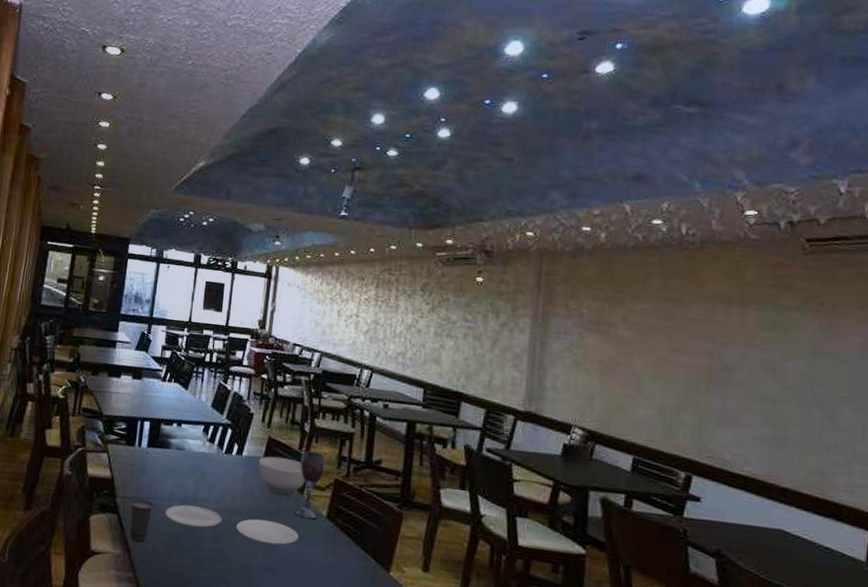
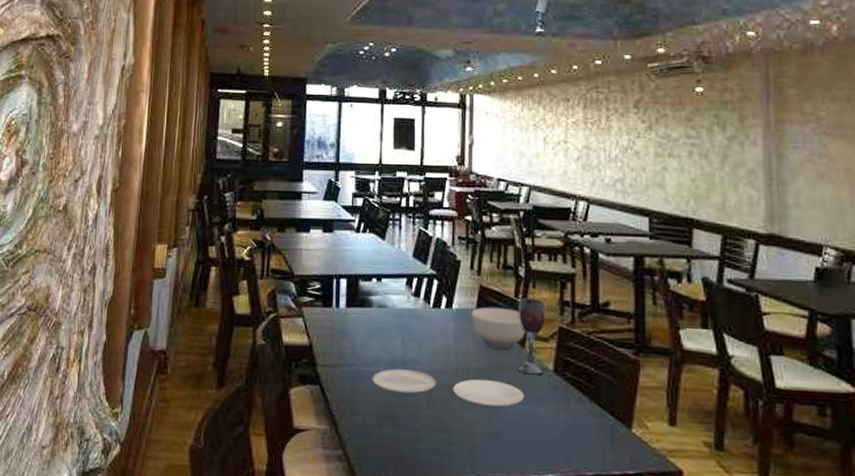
cup: present [130,499,155,542] -> none [333,367,360,414]

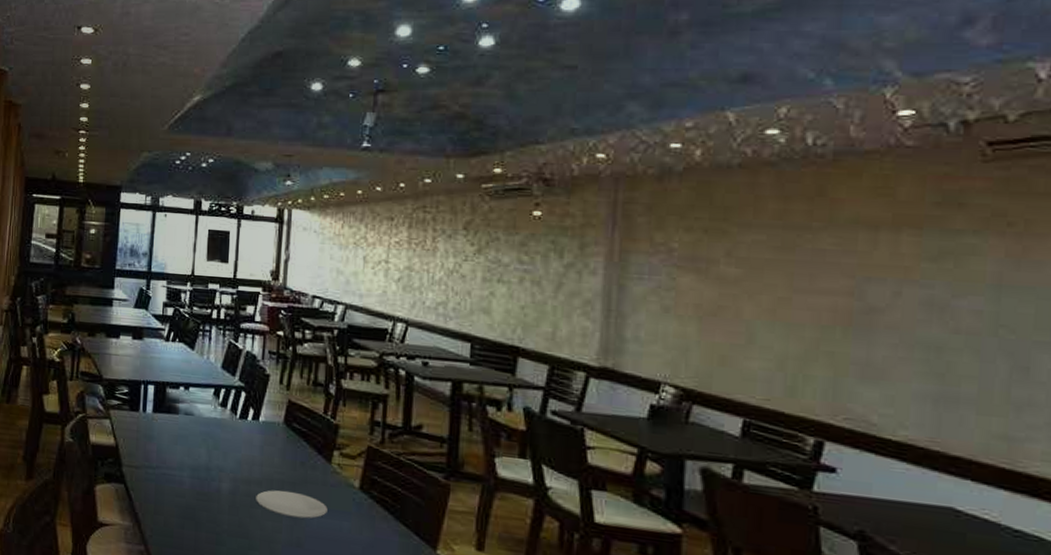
plate: present [372,369,437,394] -> none [176,474,240,499]
bowl: present [471,307,525,349] -> none [277,421,332,464]
cup: present [517,297,546,375] -> none [322,415,355,491]

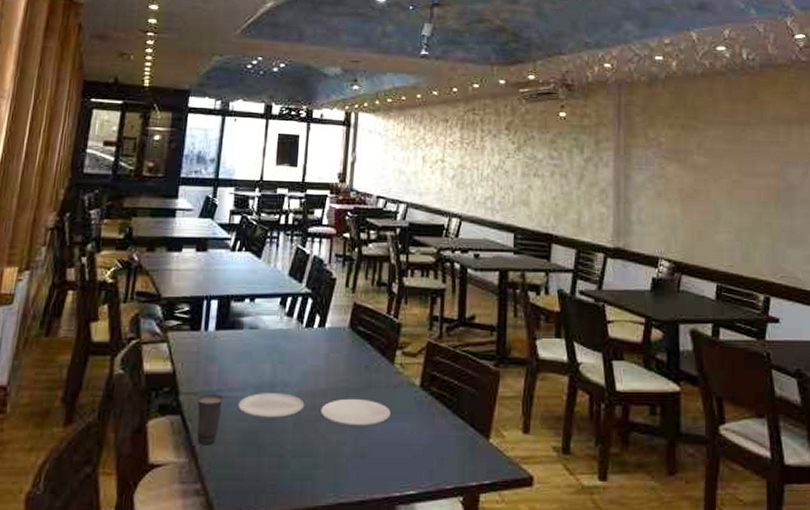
cup: none [137,468,164,514] -> present [196,394,226,444]
plate: none [176,474,240,499] -> present [238,393,305,418]

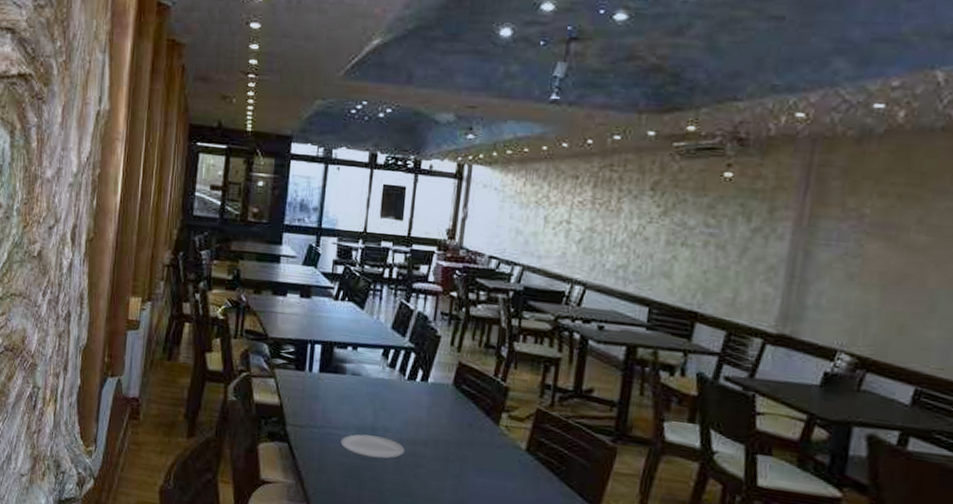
cup: present [196,394,226,444] -> none [302,427,329,472]
plate: present [321,398,391,426] -> none [421,450,493,479]

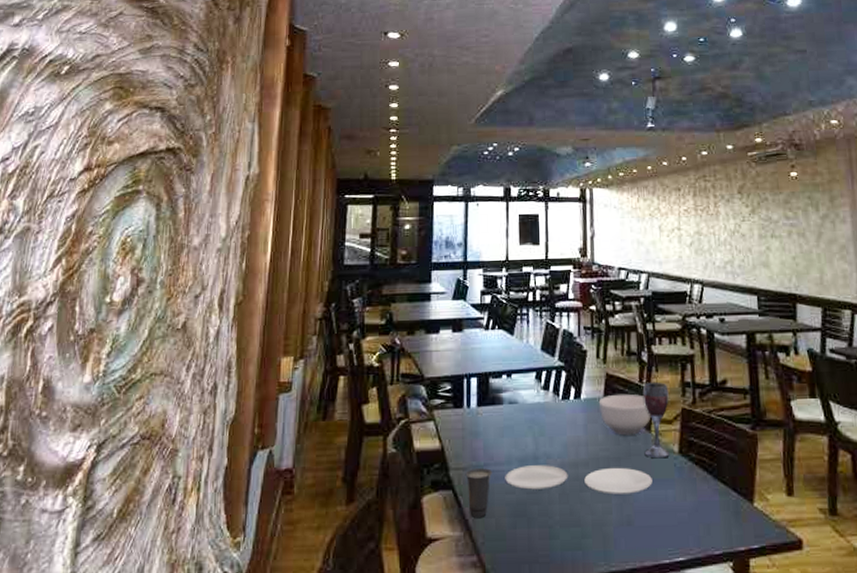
cup: none [302,427,329,472] -> present [465,468,493,518]
plate: none [421,450,493,479] -> present [584,467,653,495]
bowl: none [446,383,501,426] -> present [598,393,650,436]
cup: none [488,377,526,453] -> present [642,381,670,459]

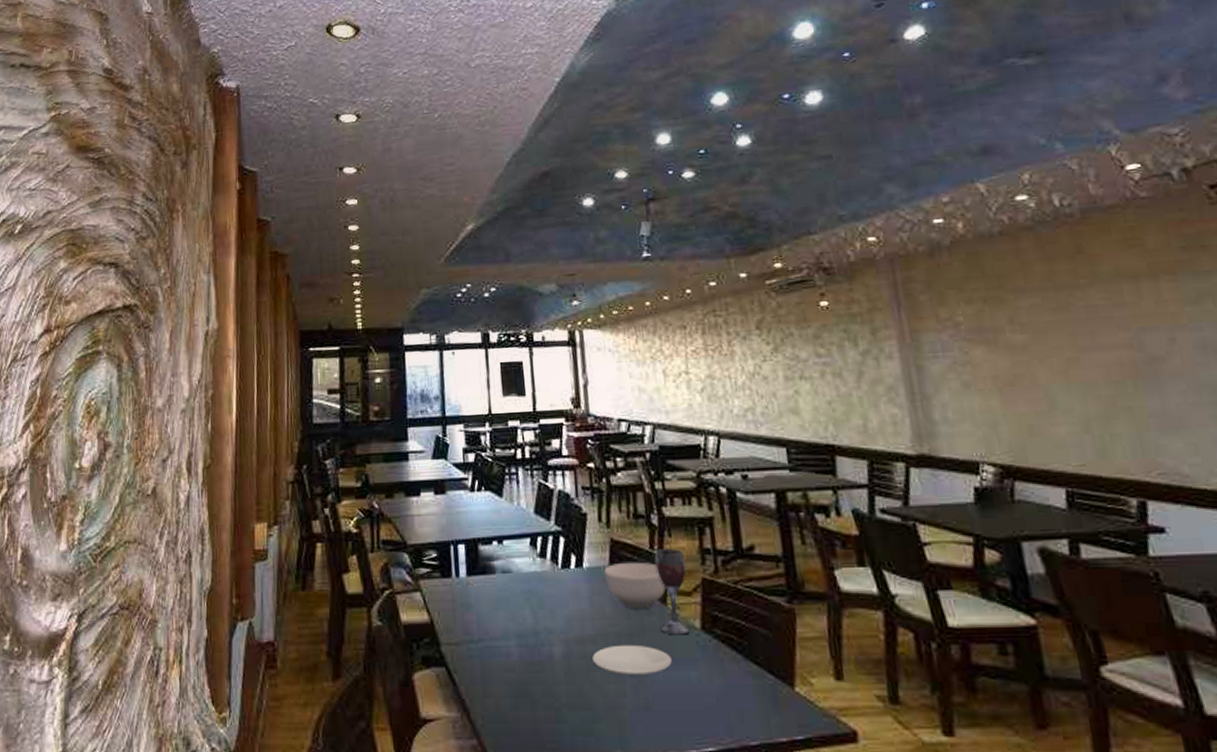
cup: present [465,468,493,518] -> none [458,644,489,697]
plate: present [505,465,568,490] -> none [502,641,574,668]

